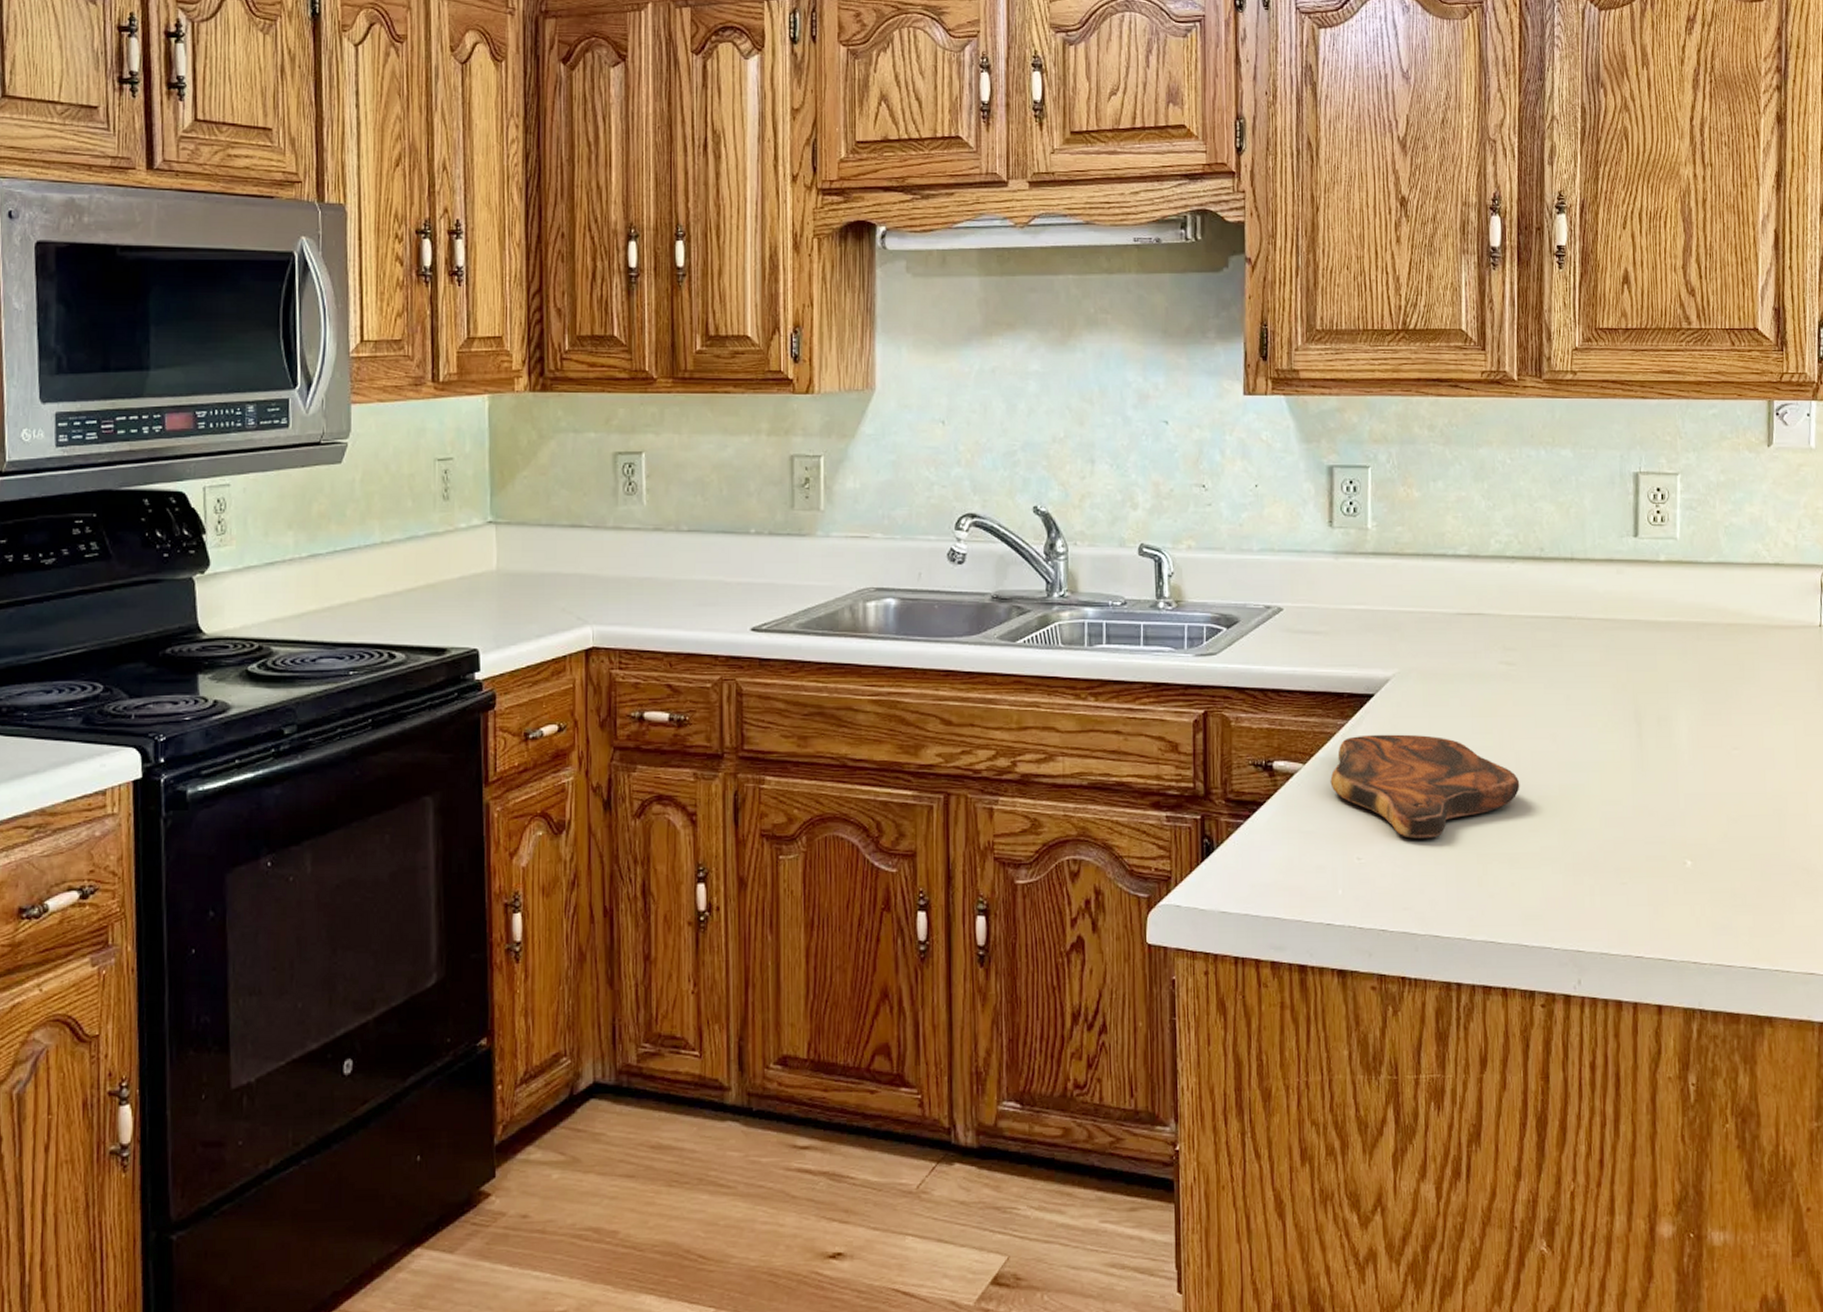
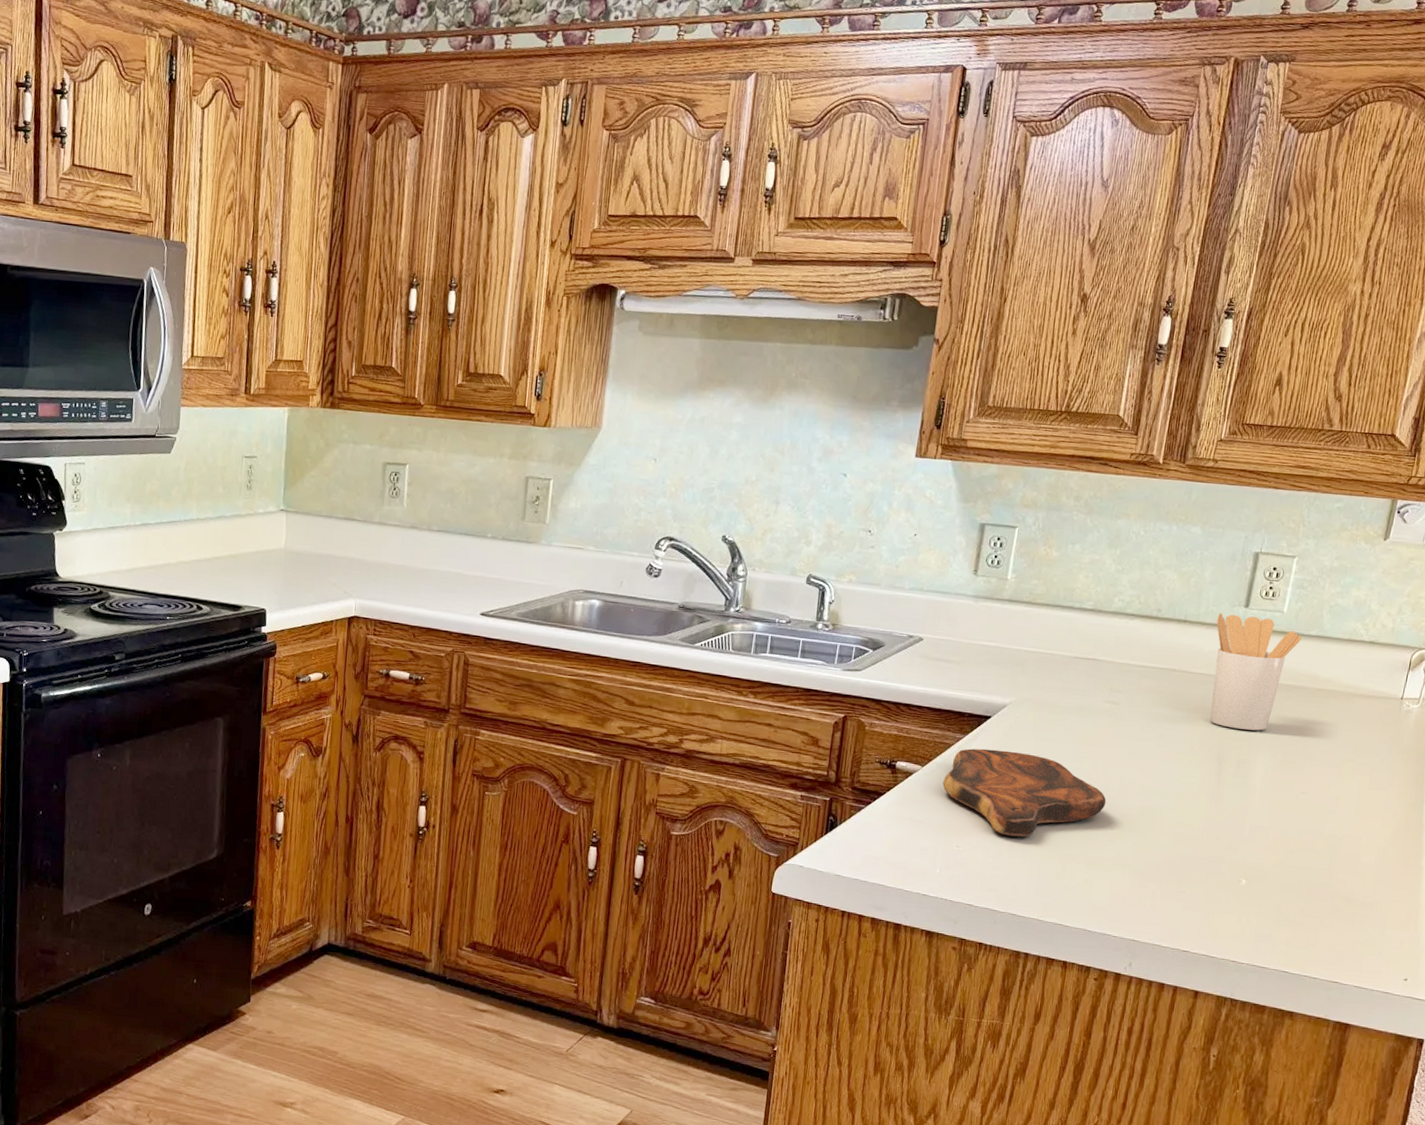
utensil holder: none [1606,546,1702,680] -> present [1210,613,1302,731]

